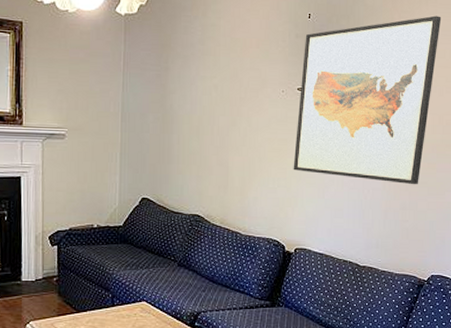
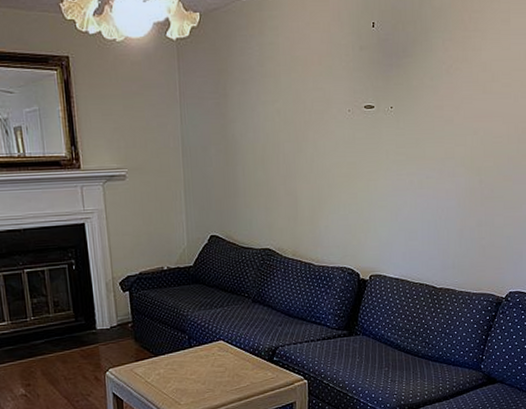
wall art: present [293,15,442,185] -> none [363,13,515,200]

